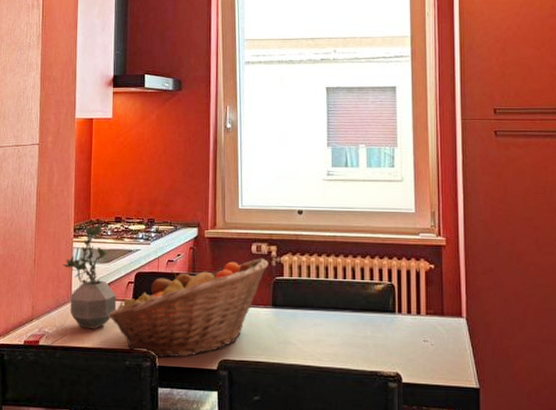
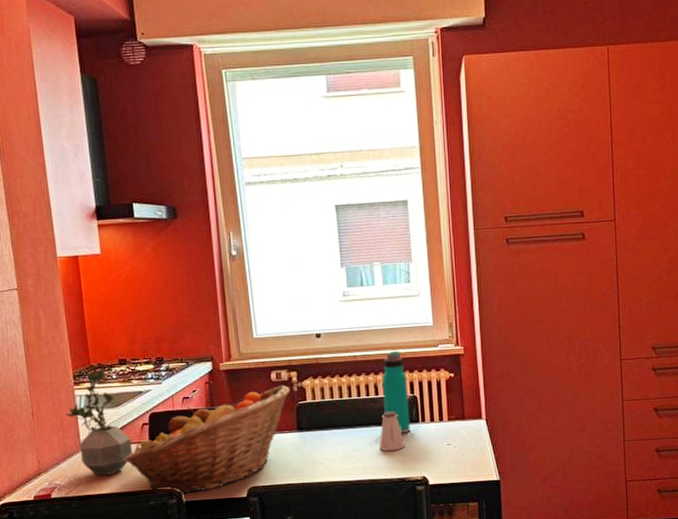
saltshaker: none [353,297,379,341] -> present [379,411,405,452]
water bottle: none [359,235,386,324] -> present [382,350,411,434]

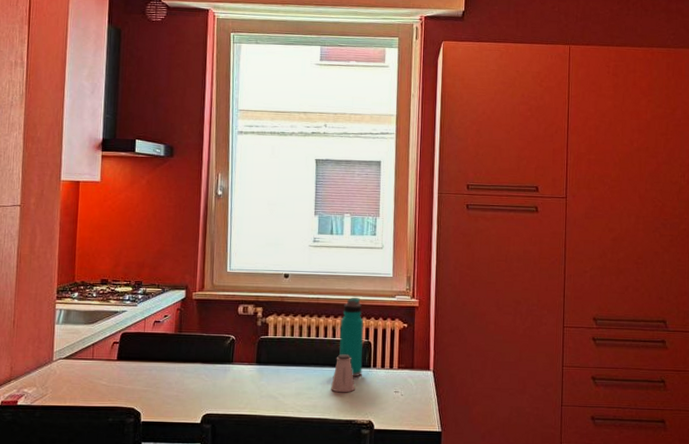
potted plant: present [65,367,133,476] -> none [44,285,101,388]
fruit basket: present [124,384,290,495] -> none [91,318,254,415]

